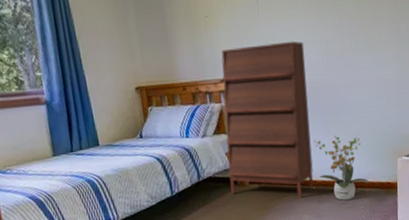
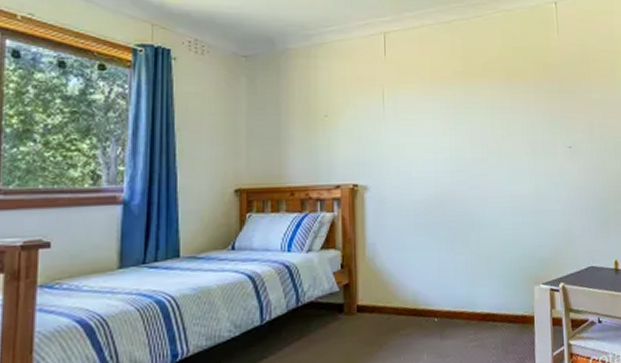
shoe cabinet: present [221,41,313,199] -> none [334,147,436,333]
potted plant: present [314,135,369,200] -> none [439,256,501,337]

